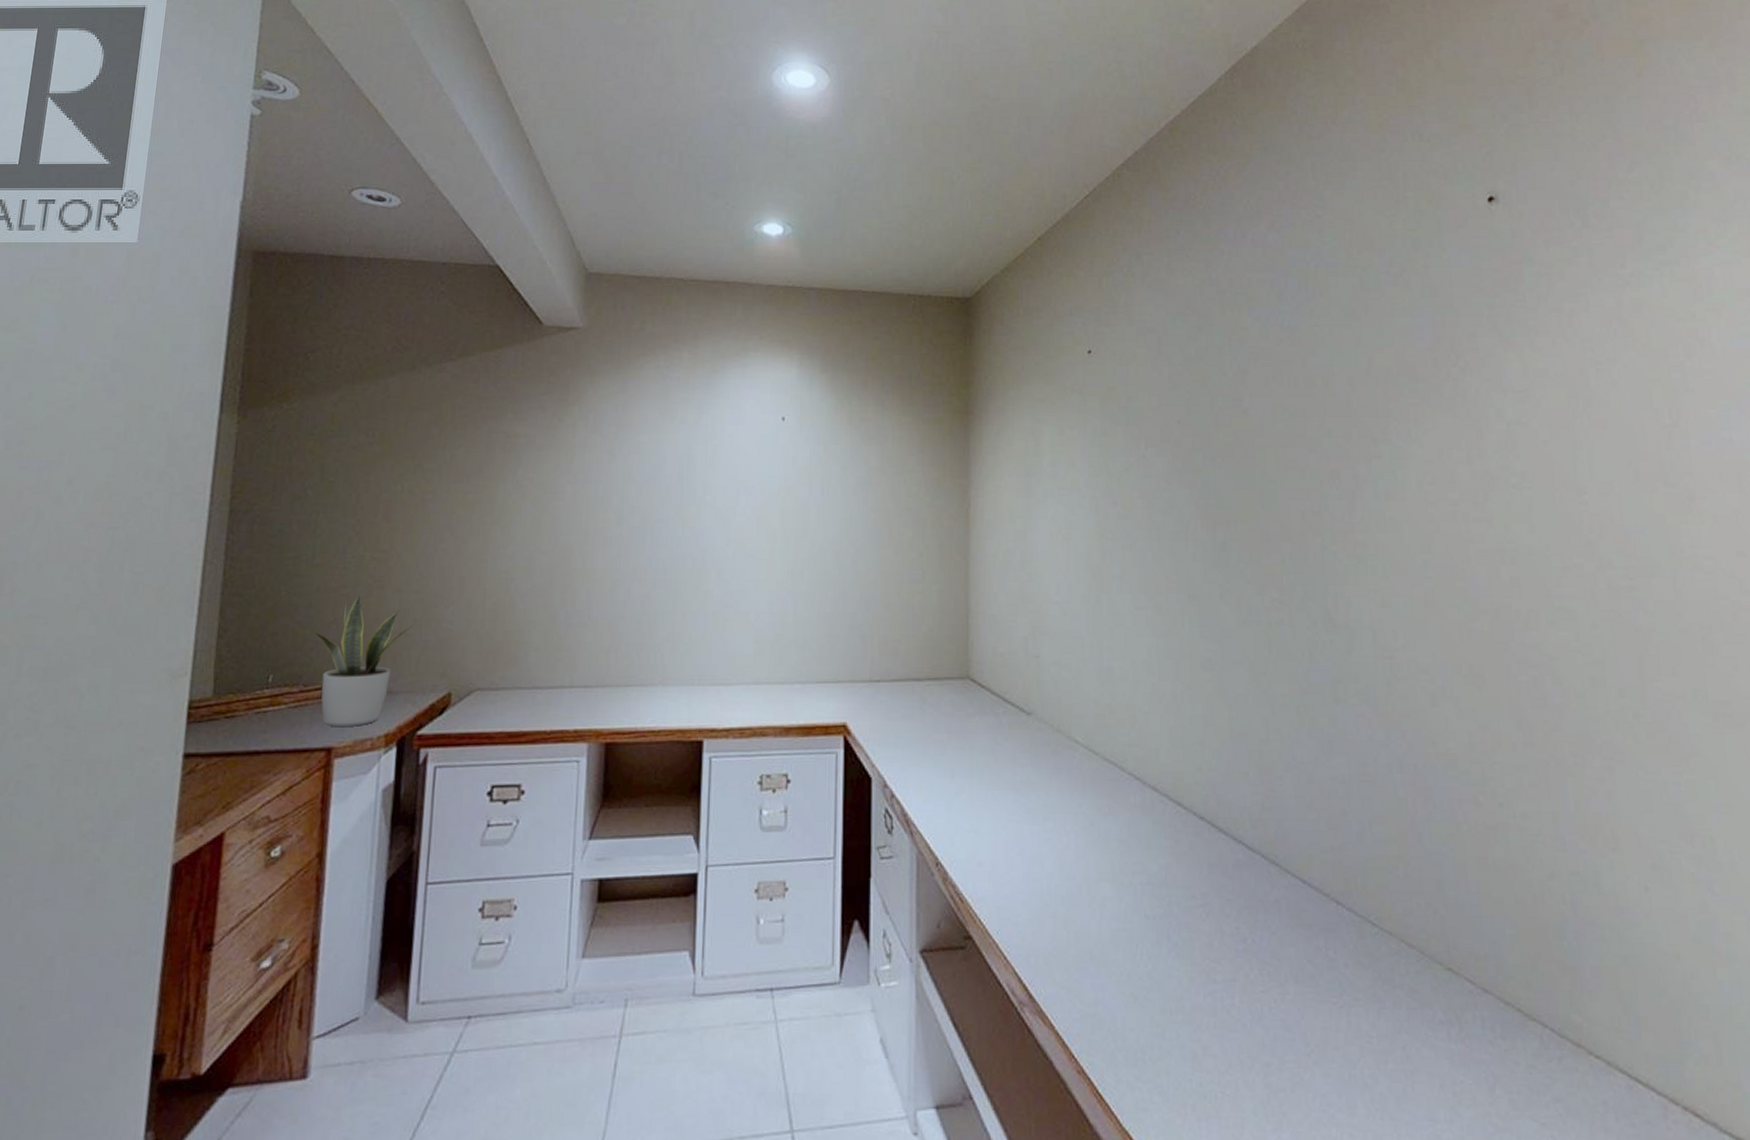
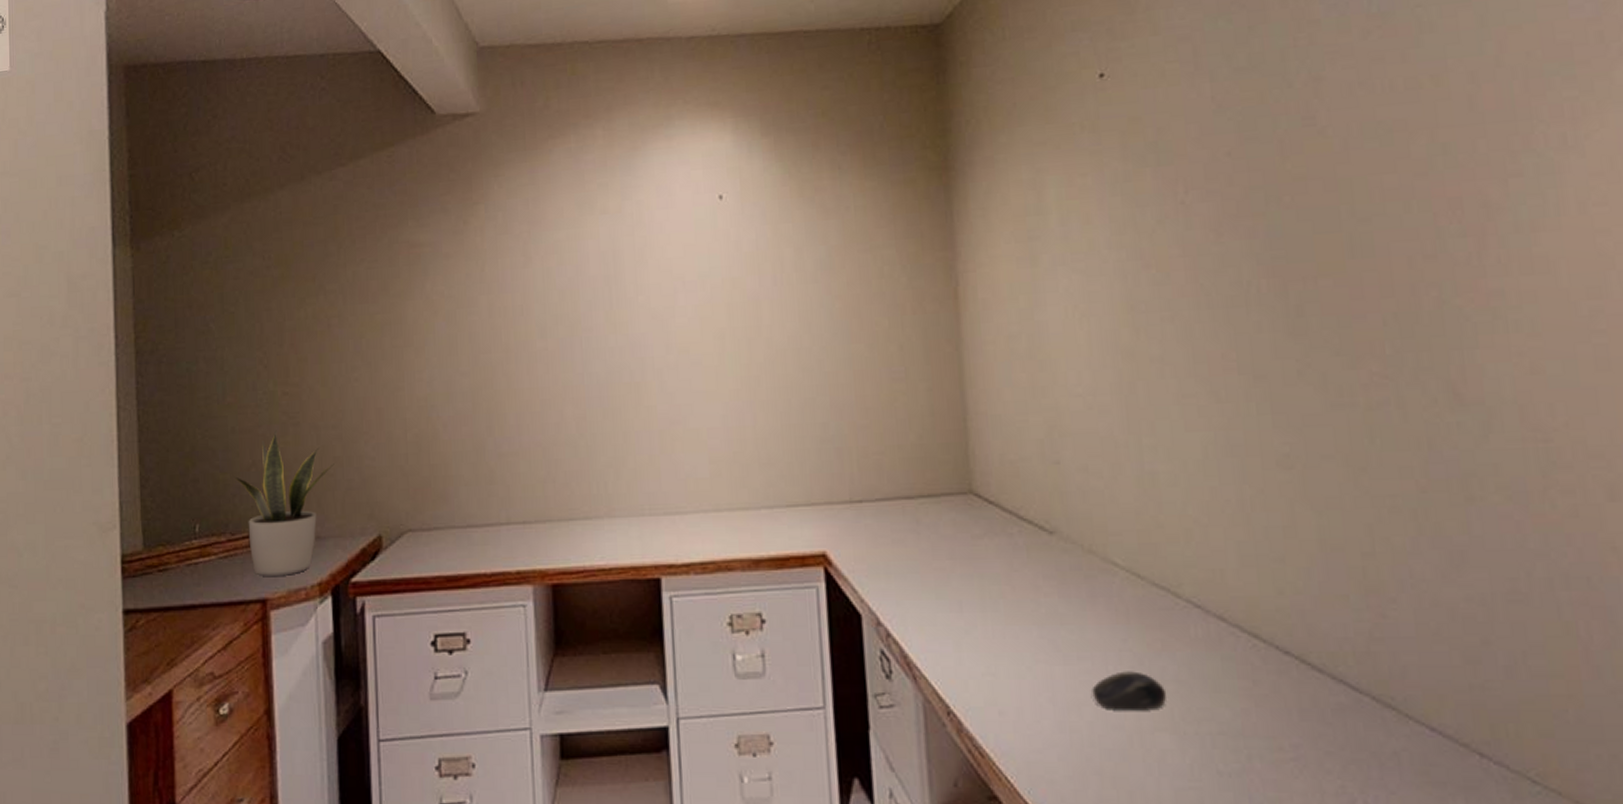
computer mouse: none [1052,831,1110,863] -> present [1092,671,1167,709]

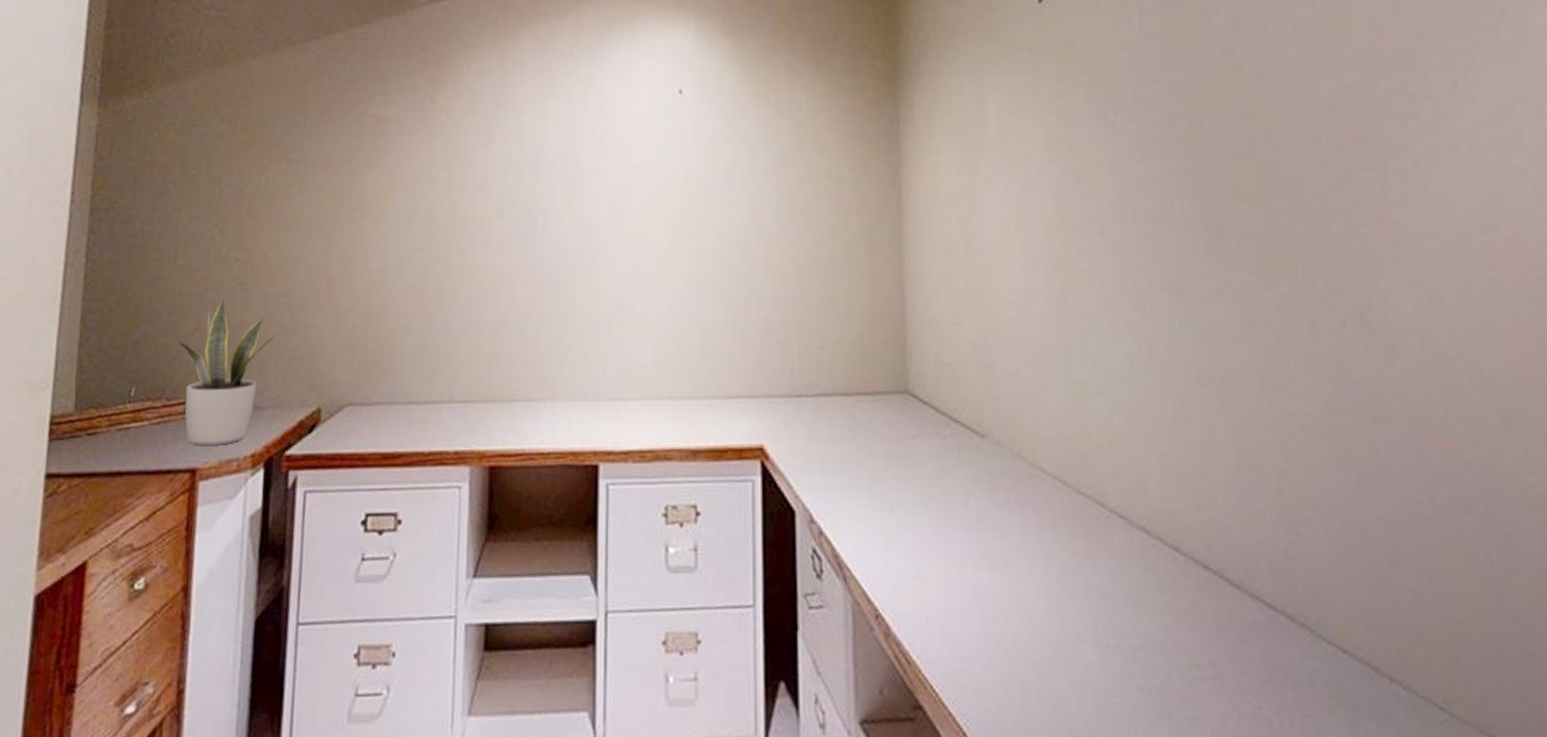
computer mouse: present [1092,671,1167,709] -> none [1018,580,1091,620]

